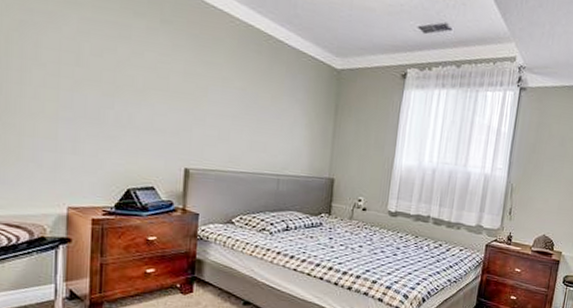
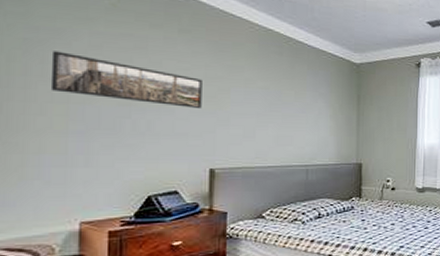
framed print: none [43,35,182,105] -> present [50,51,202,108]

